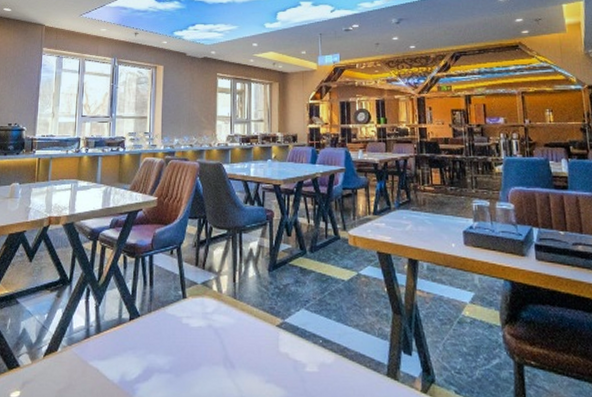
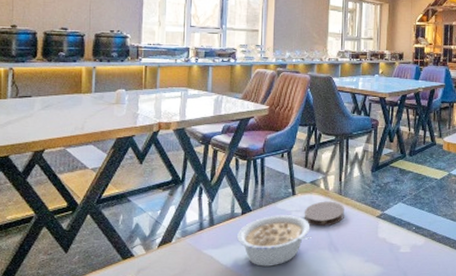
legume: none [125,322,204,384] -> present [237,215,311,267]
coaster: none [195,306,240,336] -> present [304,201,344,225]

